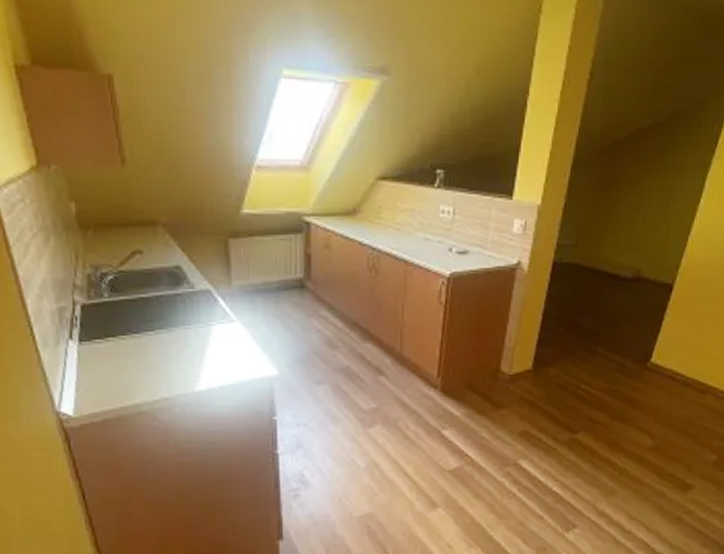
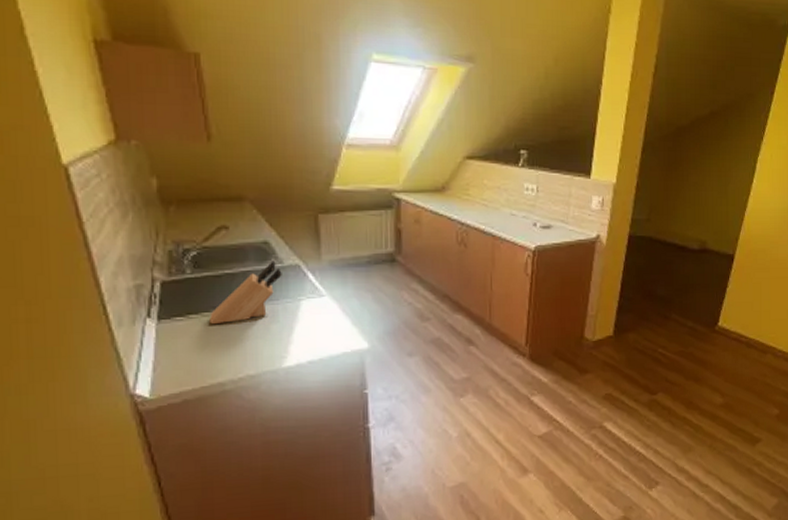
knife block: none [126,285,194,348] -> present [209,260,282,325]

